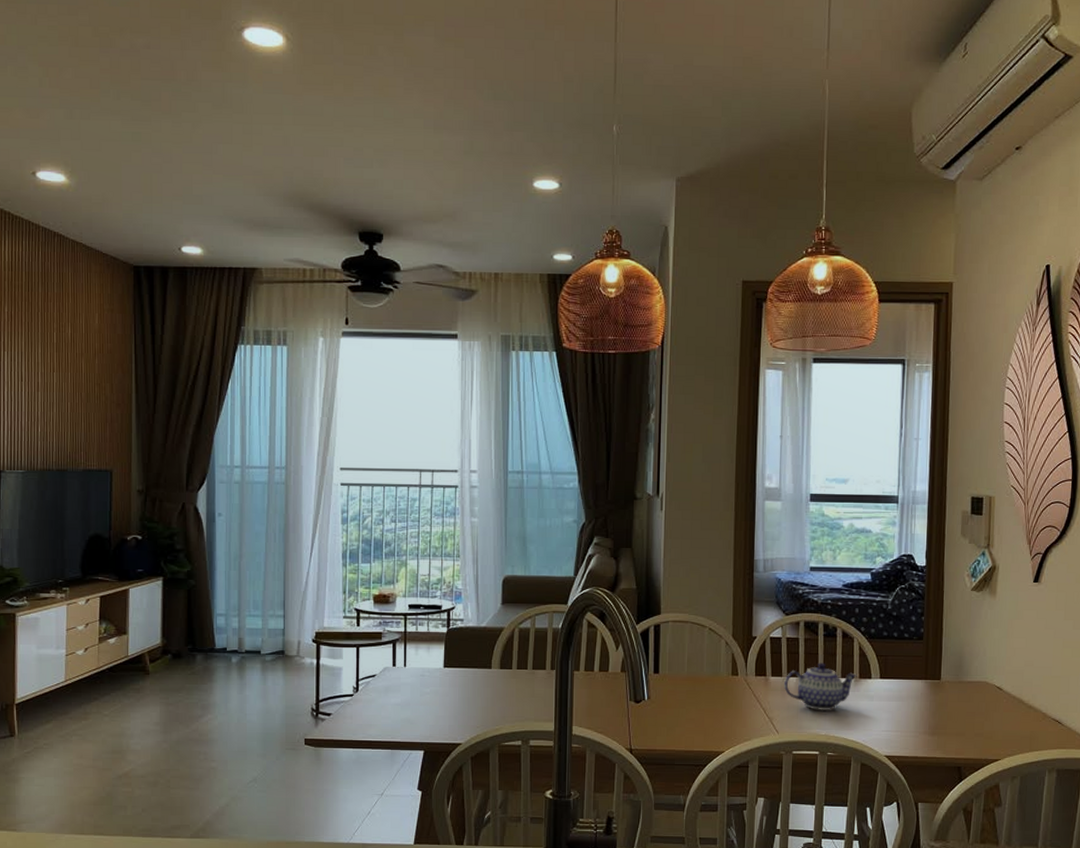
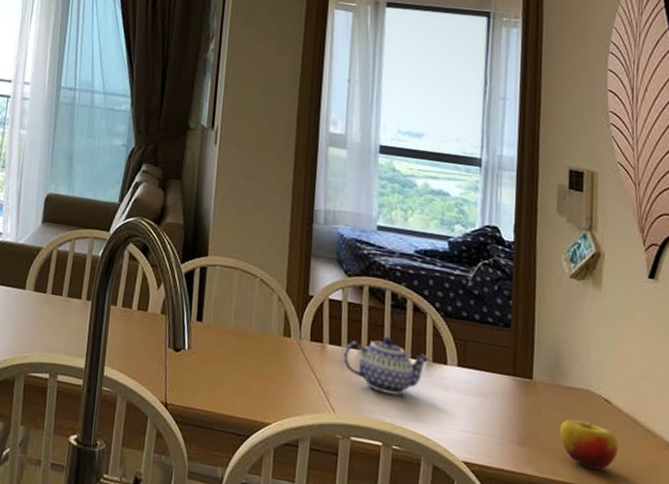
apple: none [961,707,1008,744] -> present [559,419,619,470]

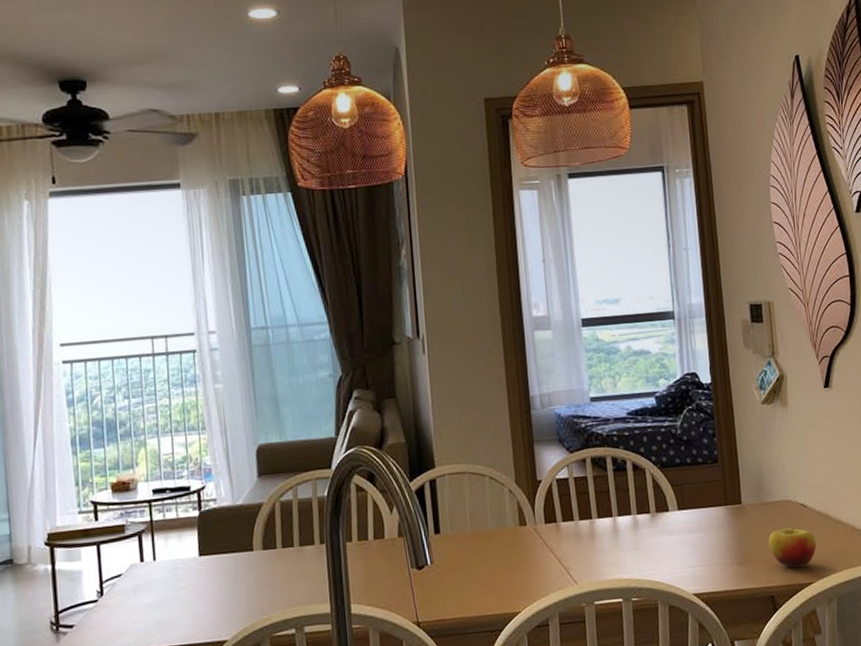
teapot: present [343,336,430,396] -> none [577,500,654,553]

